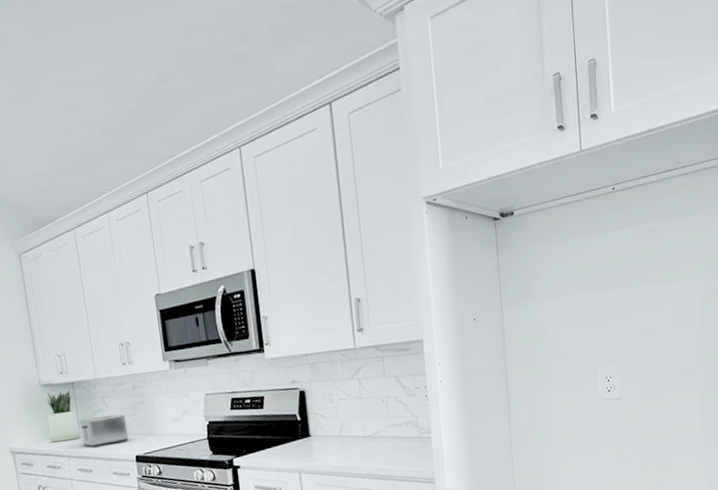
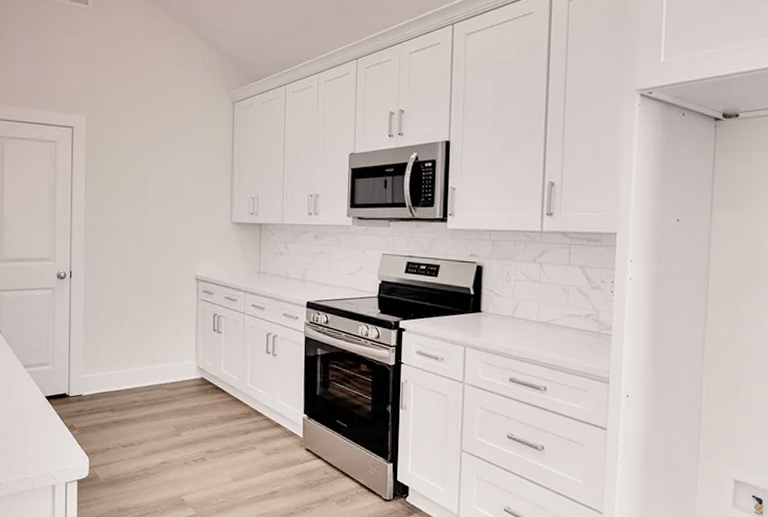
planter: present [46,391,82,443] -> none [230,231,261,277]
toaster: present [79,414,129,448] -> none [260,259,304,288]

